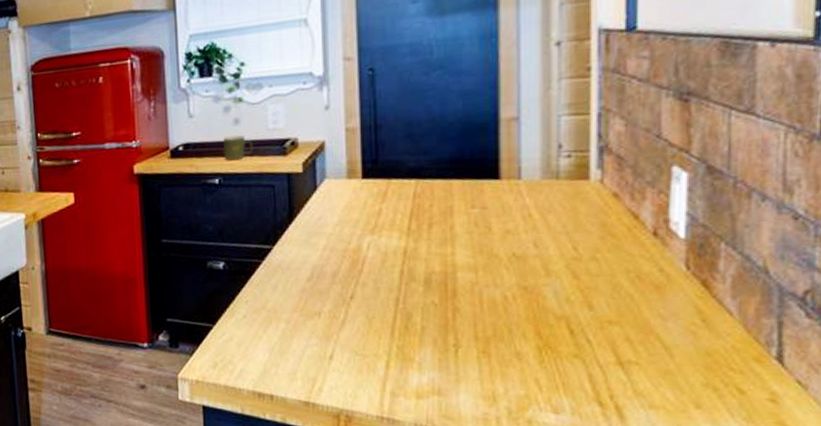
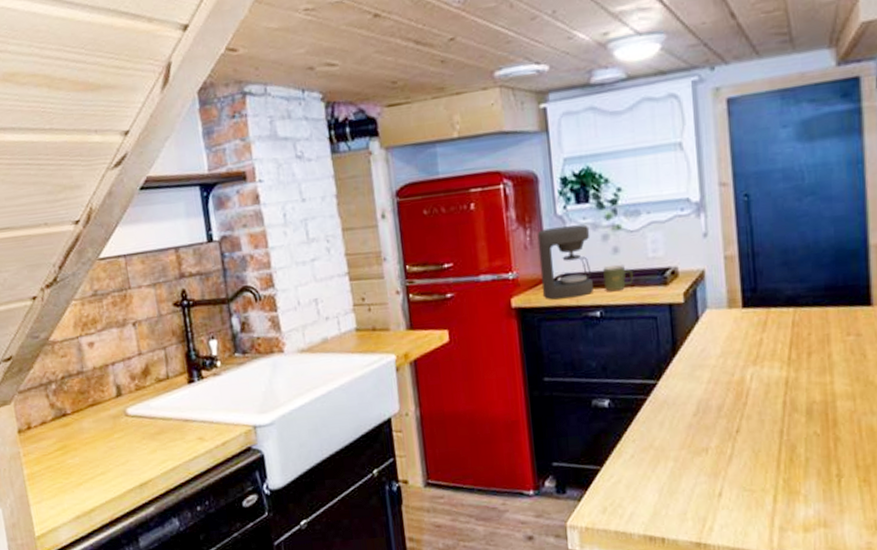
coffee maker: none [161,97,213,168] -> present [537,224,594,301]

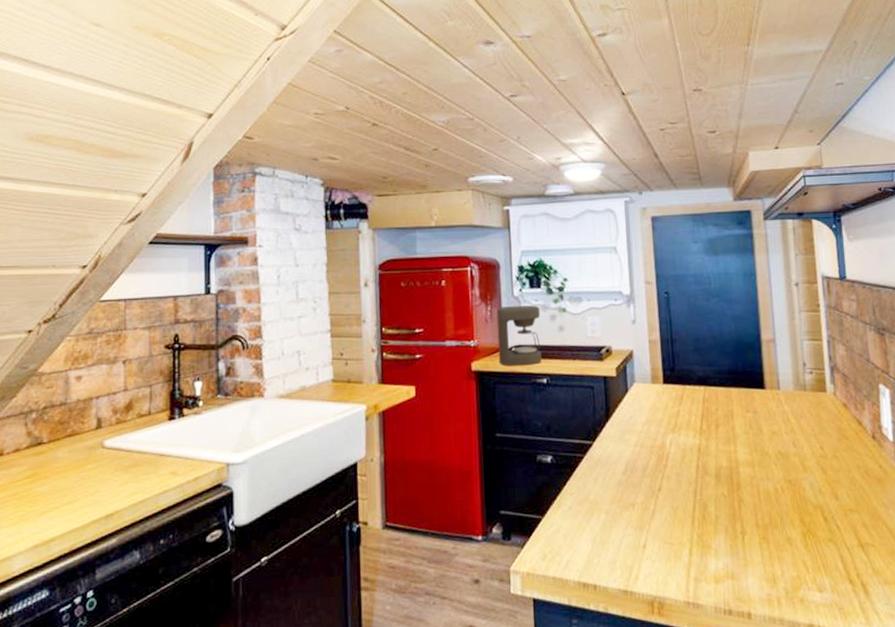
mug: present [603,264,633,292] -> none [550,340,575,363]

